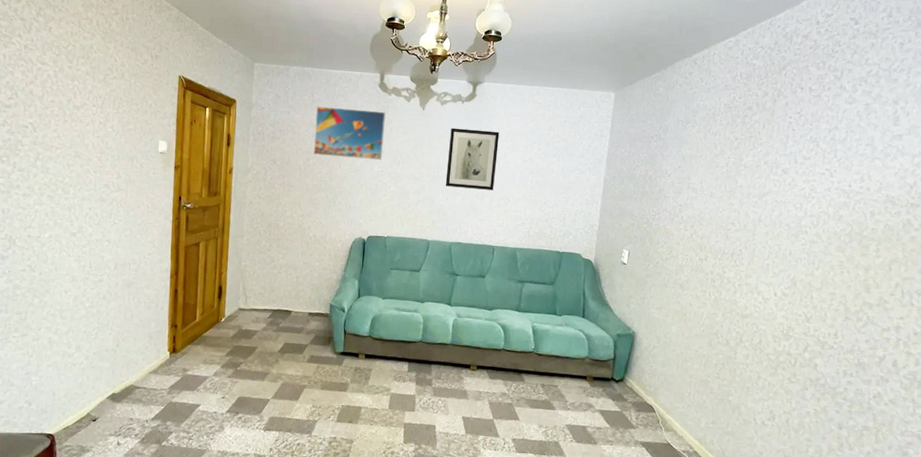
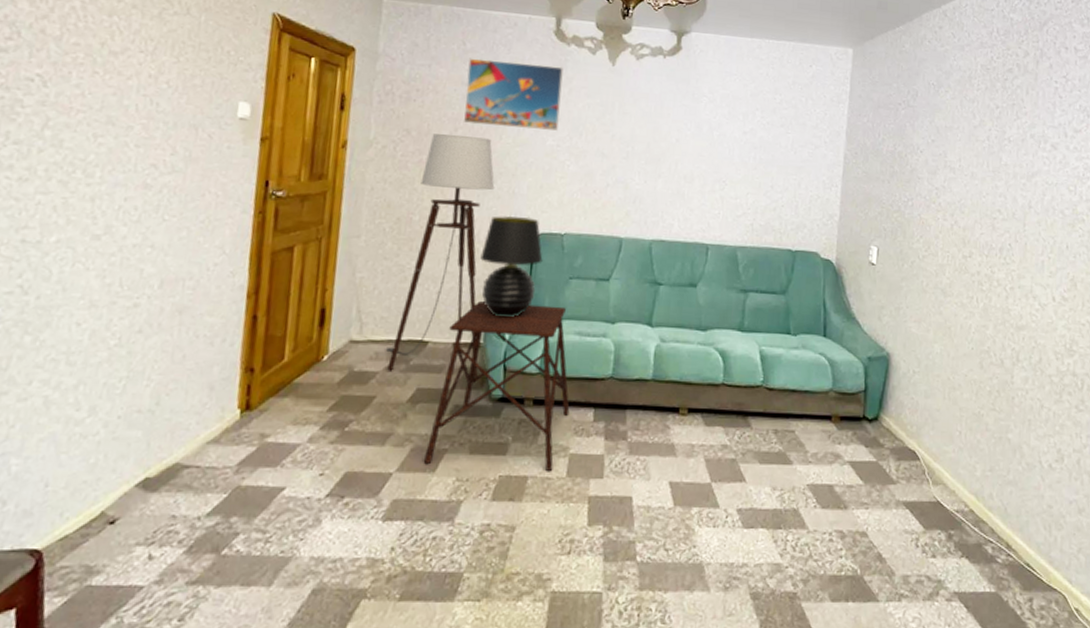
floor lamp: none [262,163,336,338] -> present [385,134,495,378]
side table: none [291,284,391,404] -> present [424,301,570,471]
table lamp: none [327,223,371,296] -> present [480,215,543,318]
wall art: present [445,127,500,190] -> none [642,89,712,171]

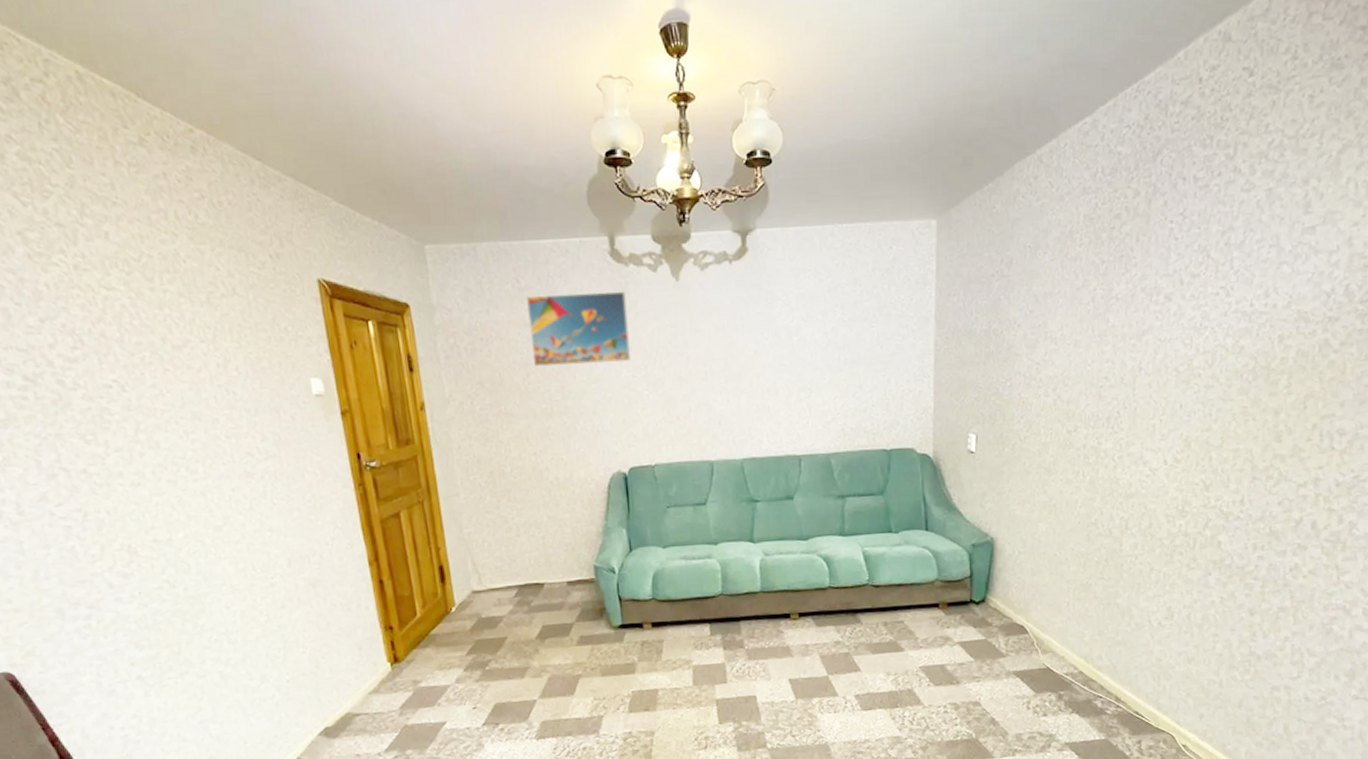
floor lamp: present [385,134,495,378] -> none [504,379,596,614]
side table: present [424,301,570,471] -> none [561,535,687,689]
table lamp: present [480,215,543,318] -> none [577,454,638,553]

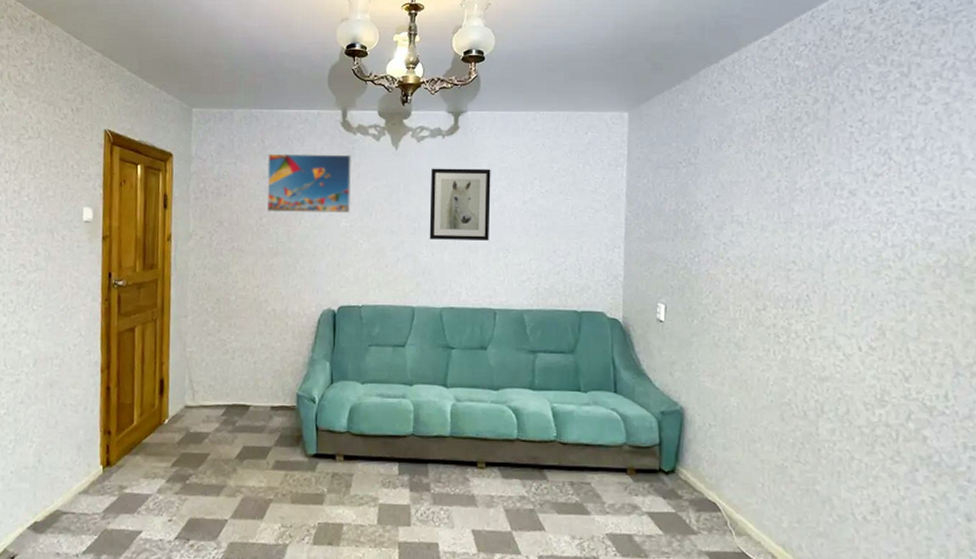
wall art: none [719,297,789,384] -> present [429,168,491,241]

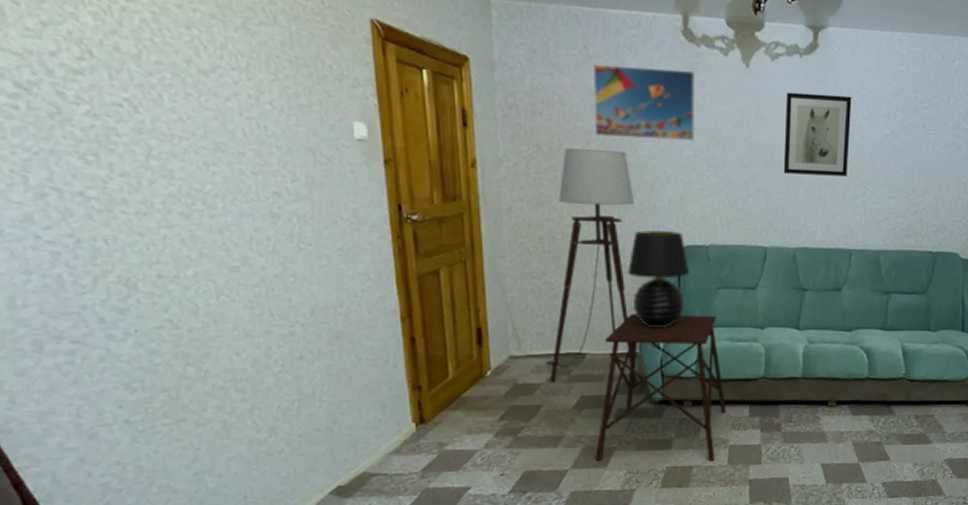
floor lamp: none [214,223,298,437] -> present [545,148,637,385]
side table: none [254,369,377,519] -> present [596,314,727,460]
table lamp: none [289,291,344,383] -> present [628,229,690,328]

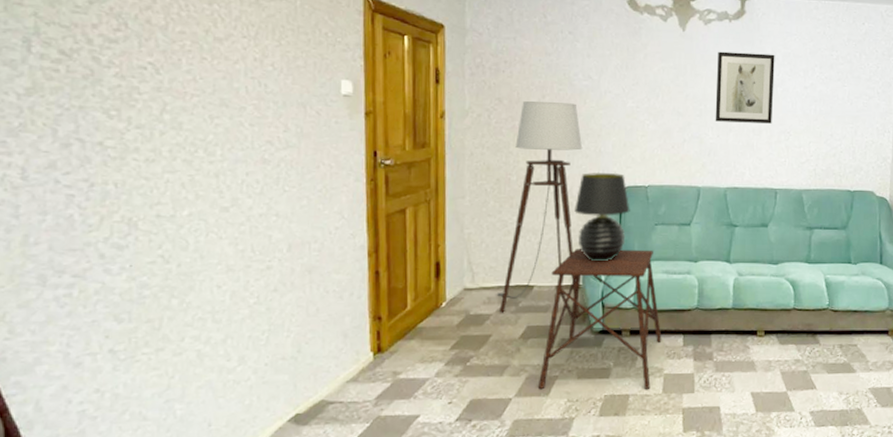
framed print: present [592,64,695,140] -> none [549,29,638,93]

